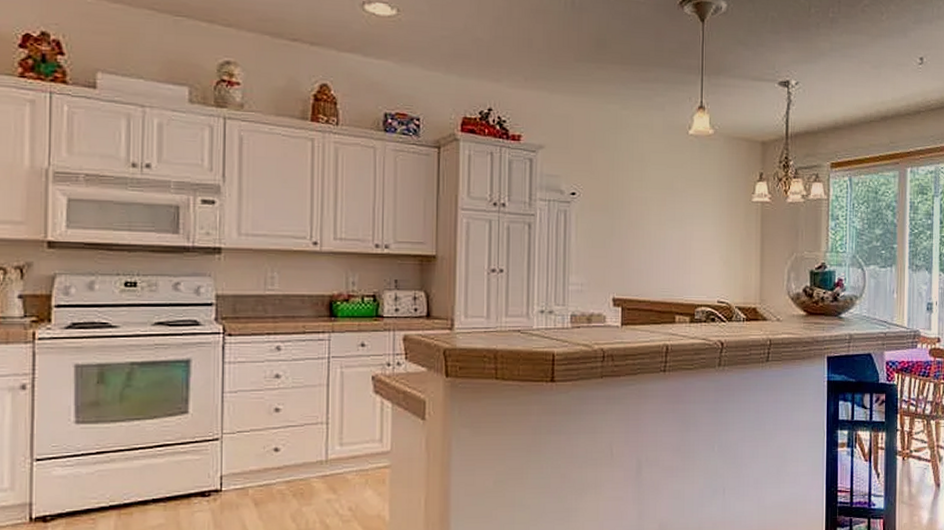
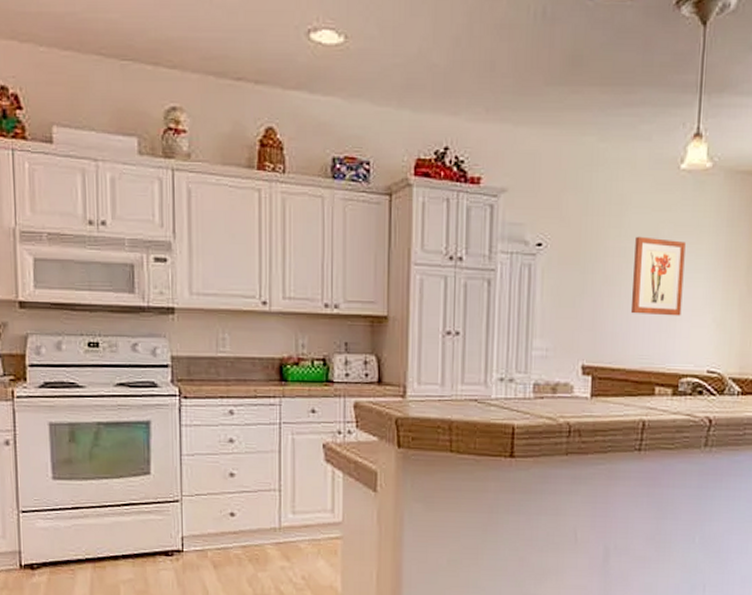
wall art: none [652,188,696,255] -> present [630,236,686,316]

